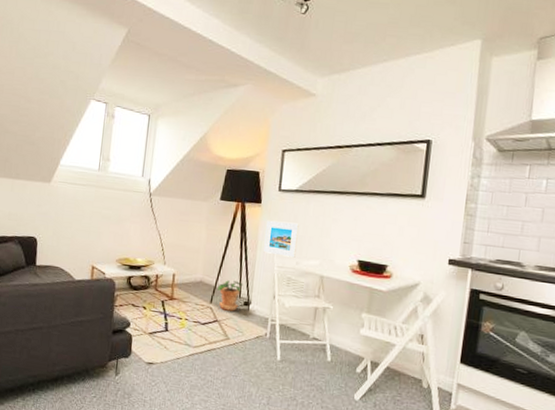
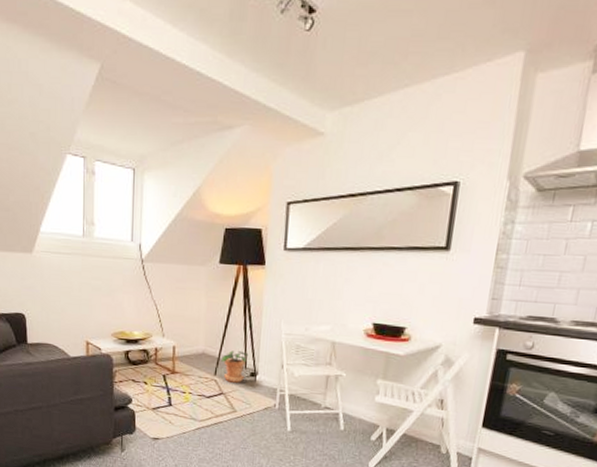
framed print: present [263,220,299,258] -> none [269,283,308,324]

